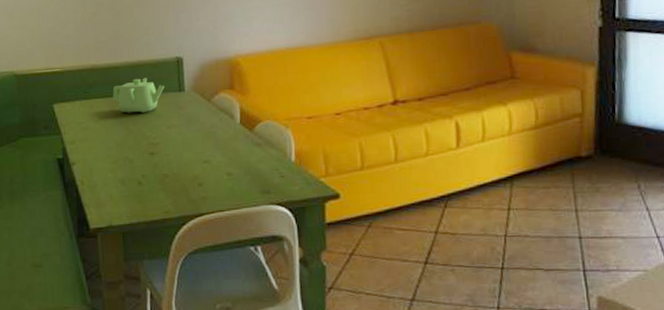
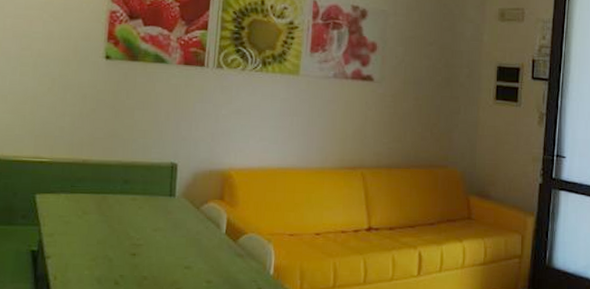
teapot: present [112,77,165,114] -> none [101,178,156,214]

